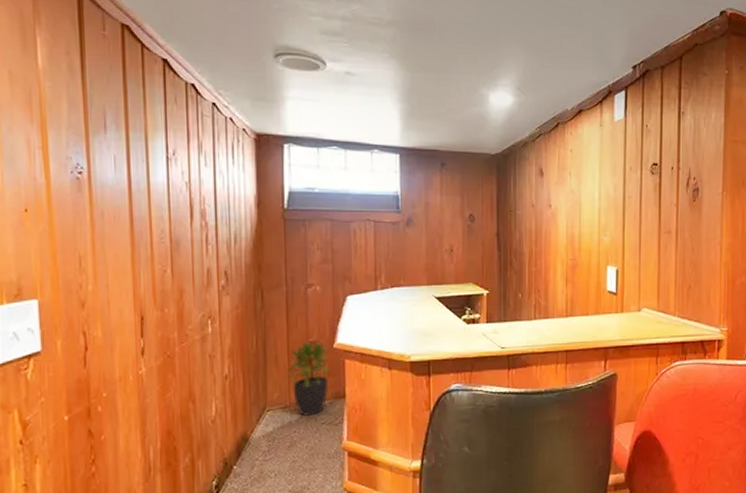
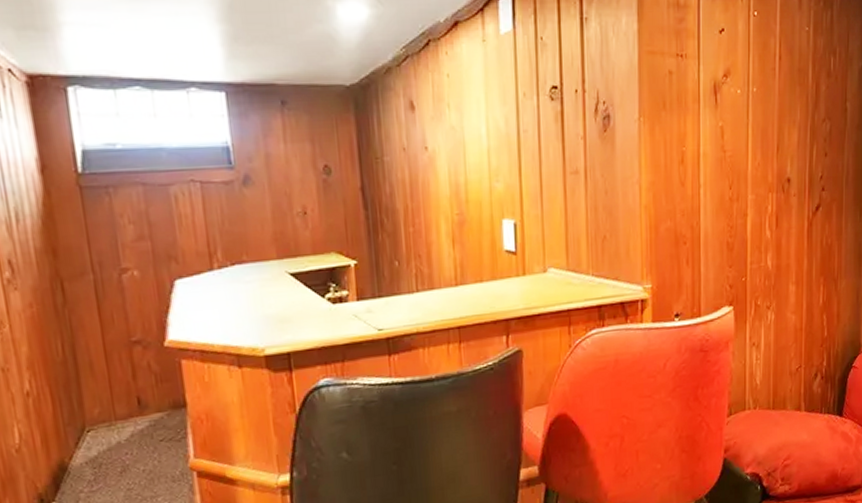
potted plant: present [285,341,331,416] -> none [106,340,165,434]

